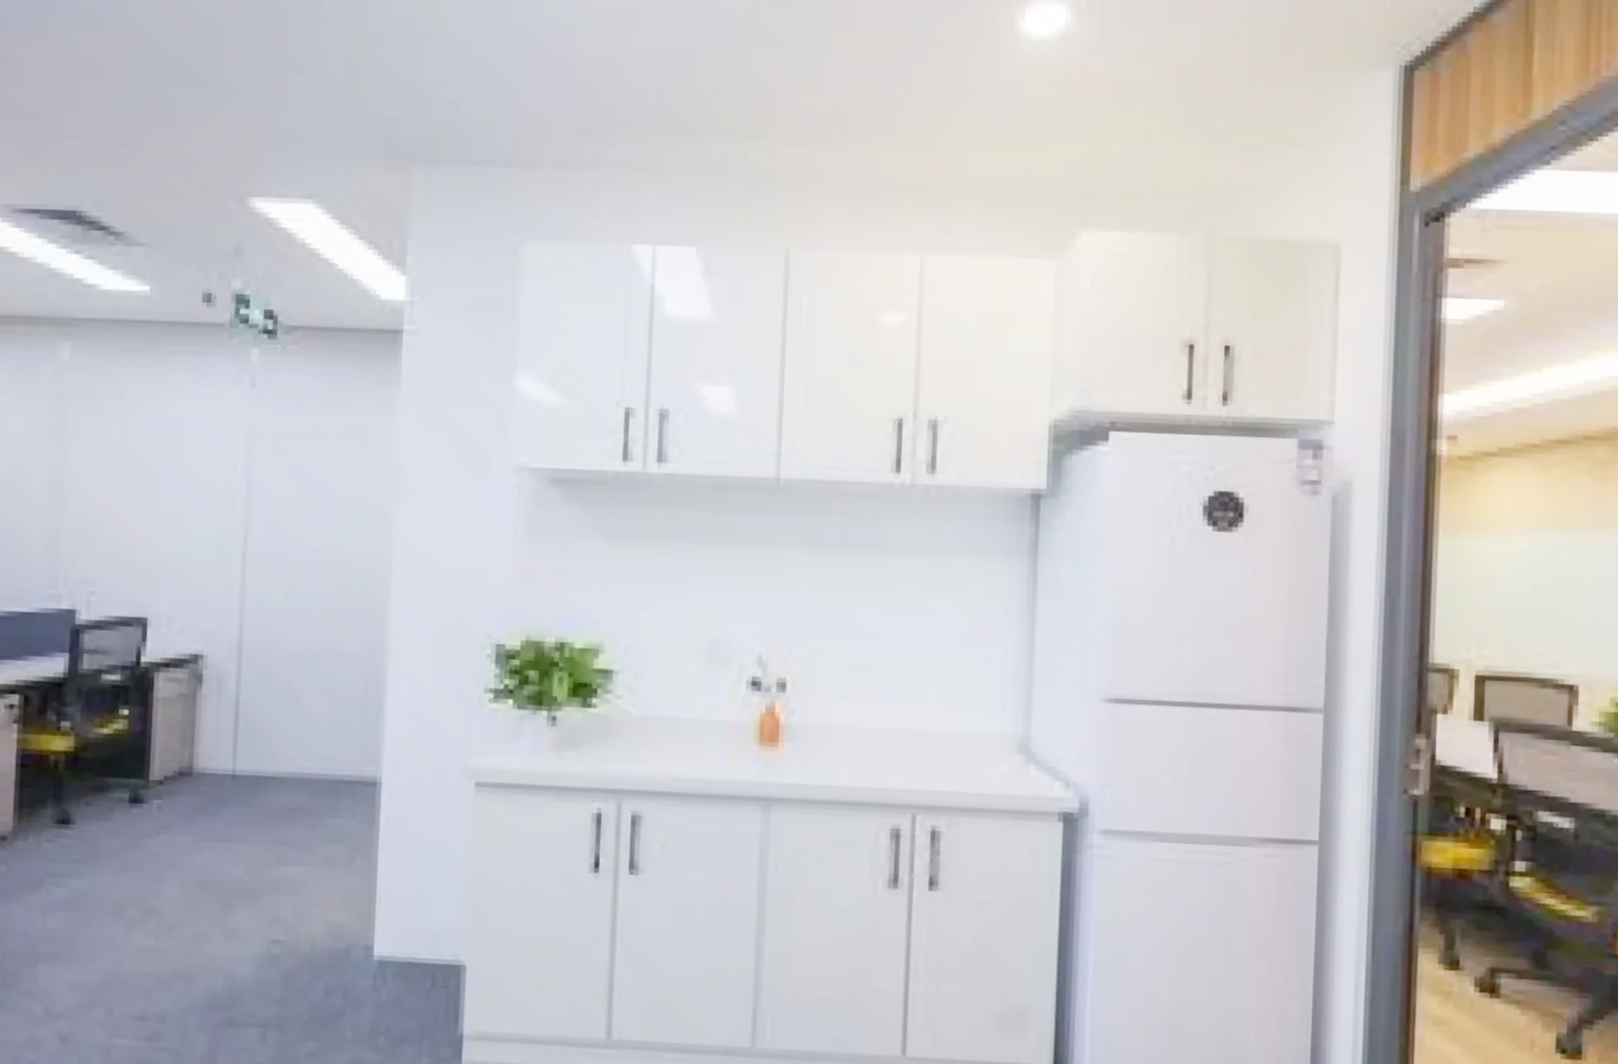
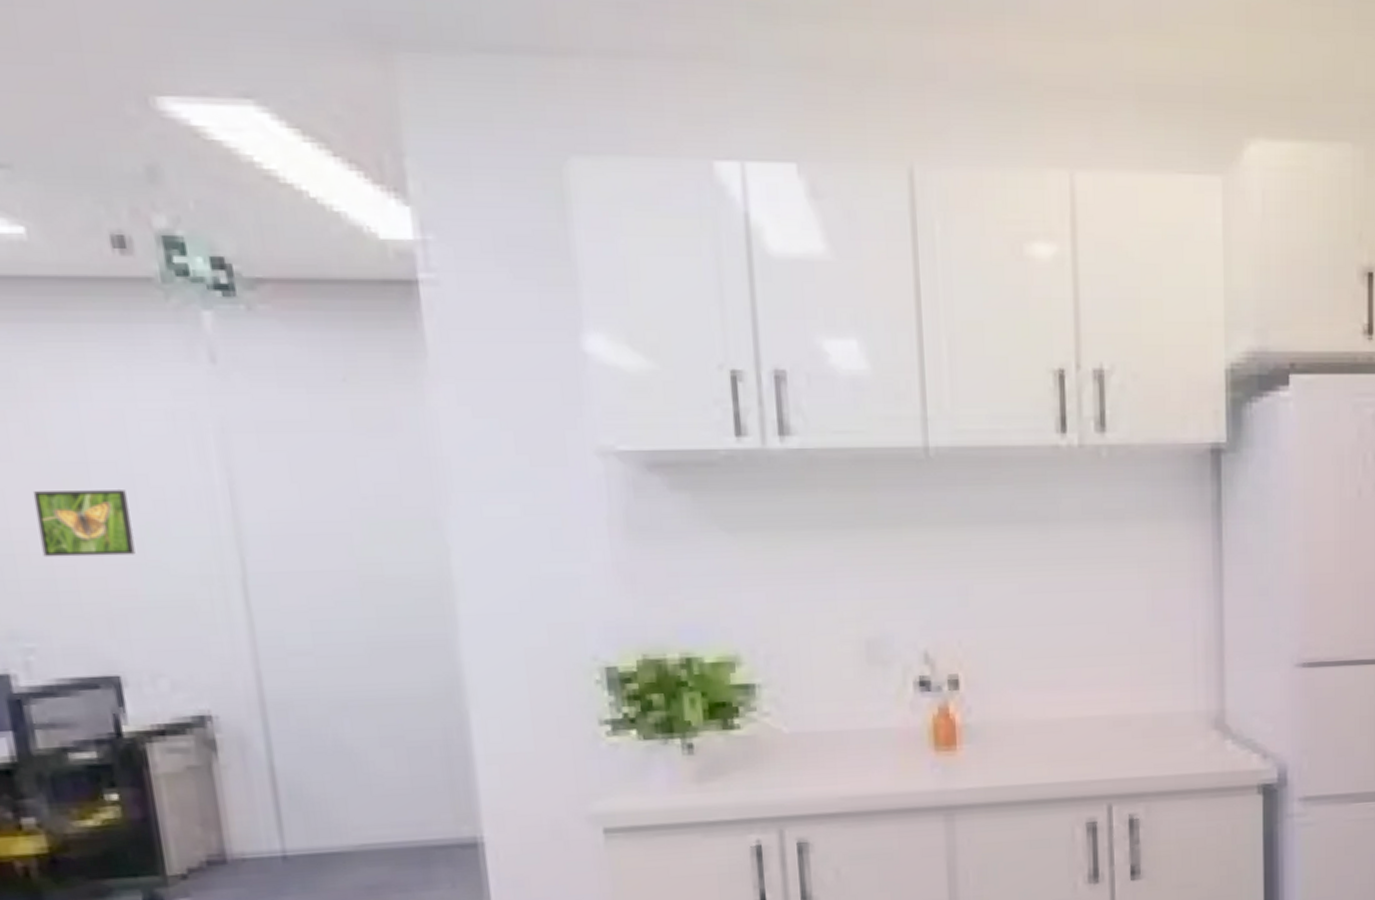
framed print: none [115,475,178,526] -> present [32,490,135,557]

